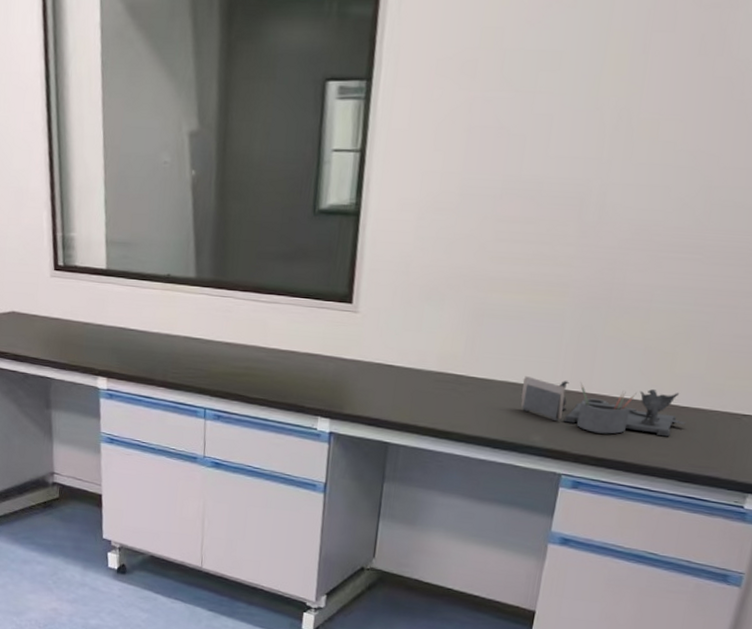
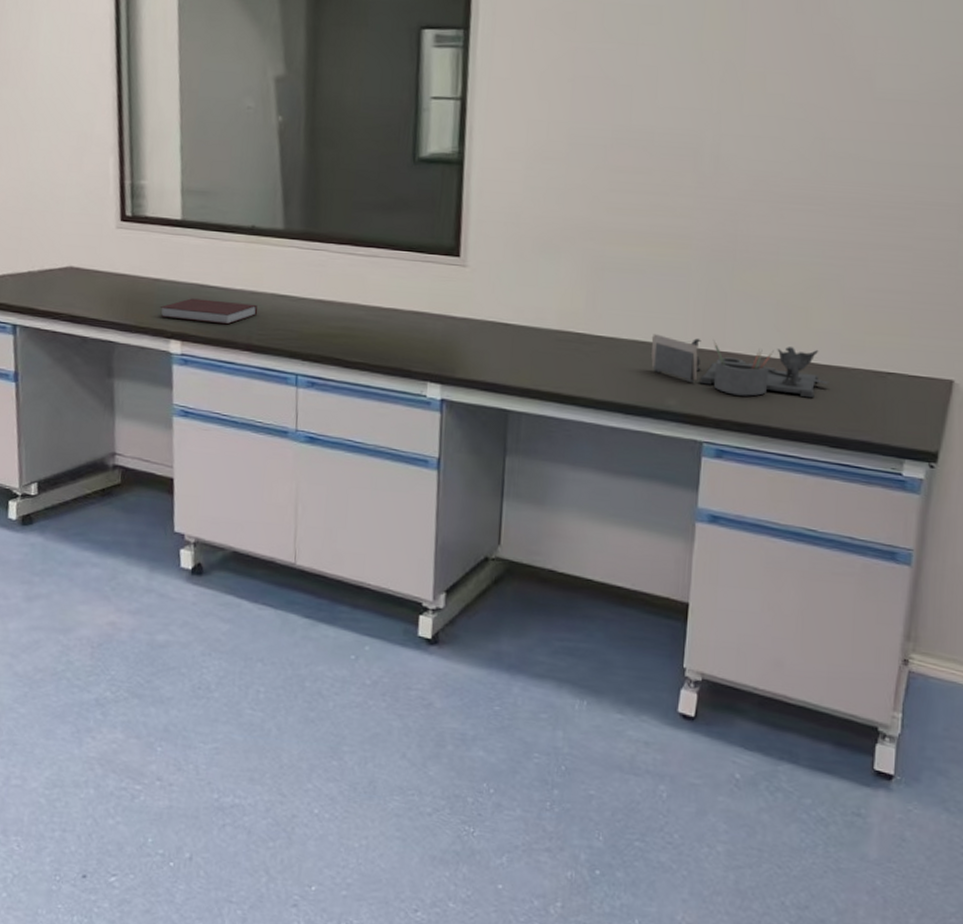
notebook: none [88,340,173,364] -> present [160,298,258,325]

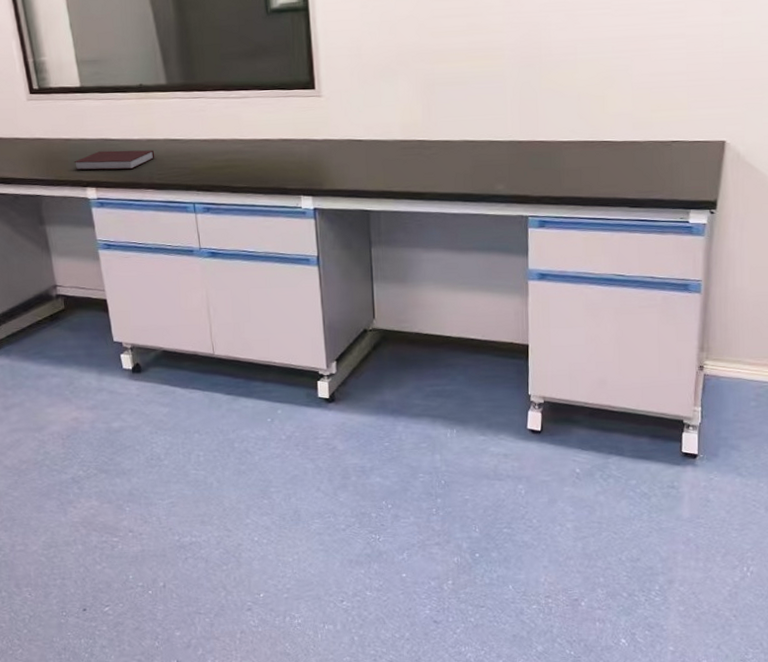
desk organizer: present [651,334,829,398] -> none [479,130,626,175]

